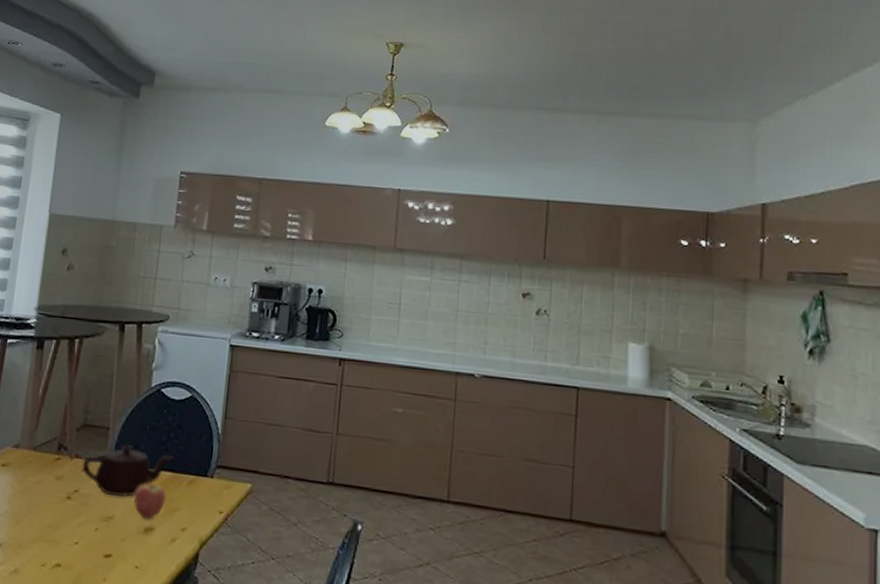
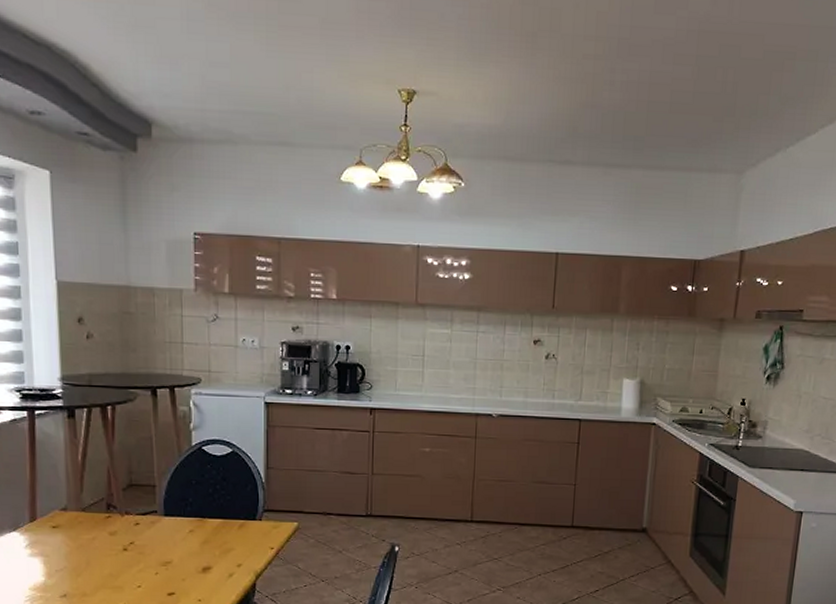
teapot: present [82,445,174,497] -> none [134,499,222,545]
fruit: present [133,478,167,520] -> none [188,526,220,561]

